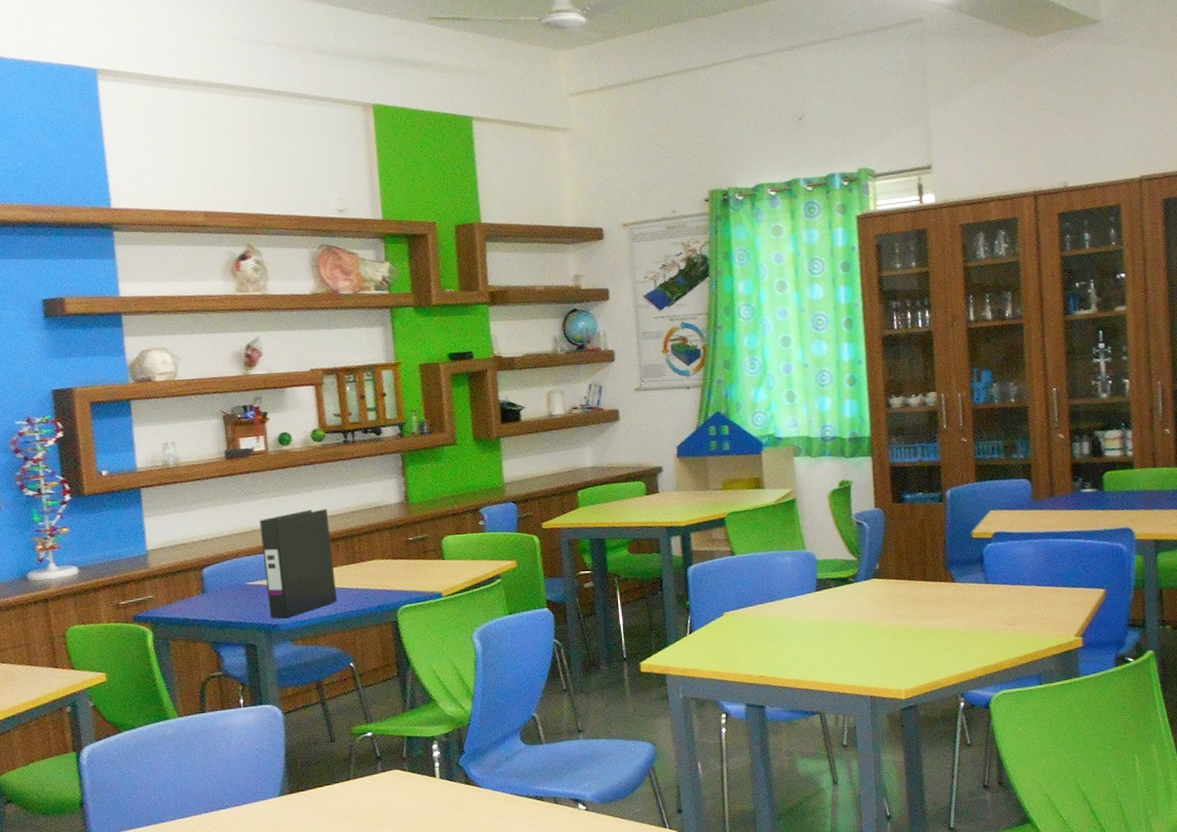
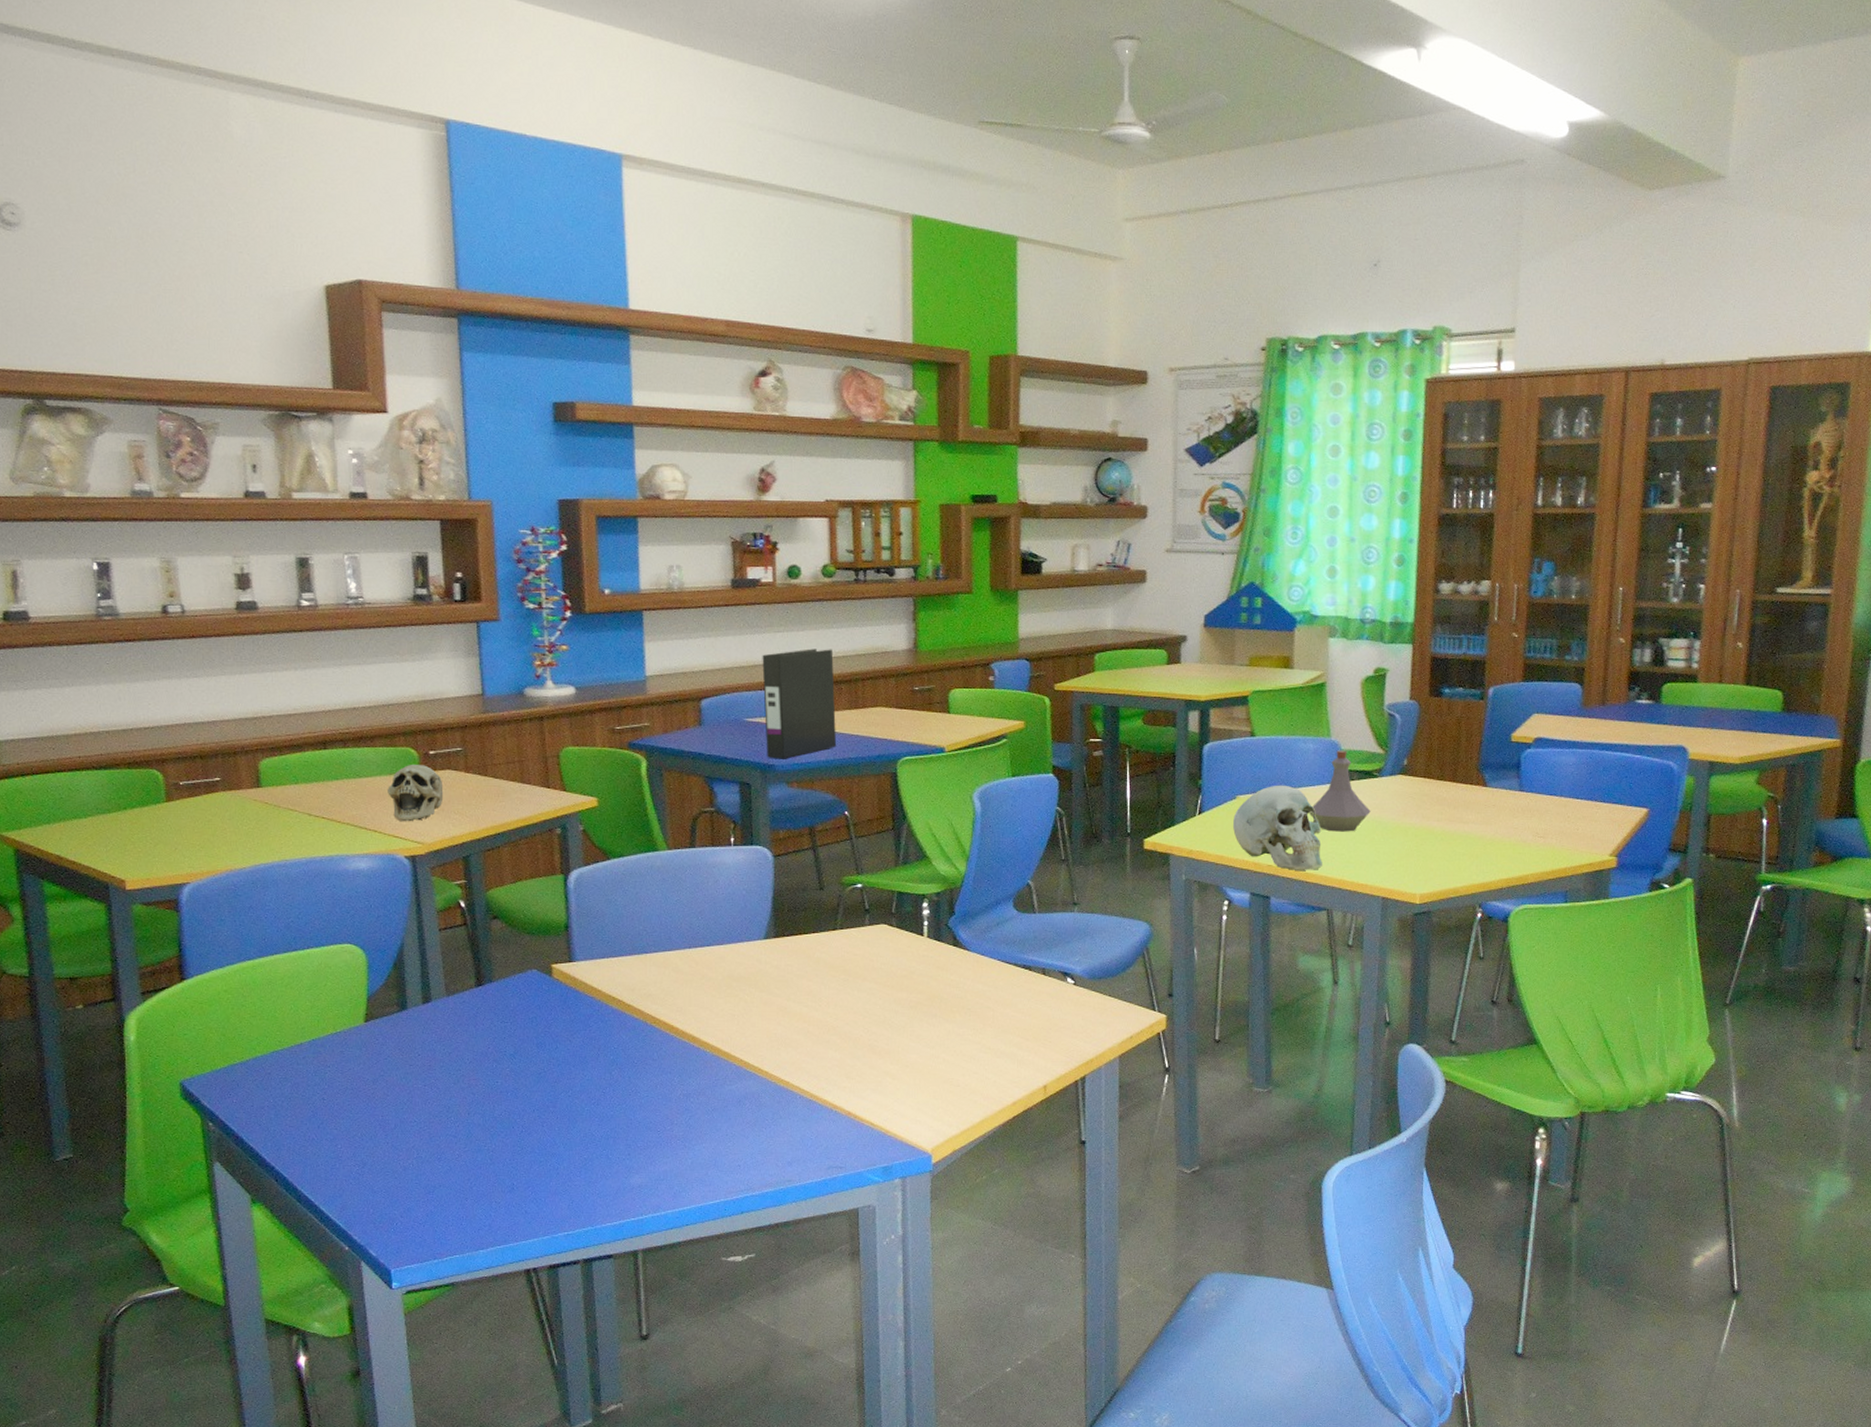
anatomical model: none [722,598,811,679] -> present [1232,785,1322,872]
flask: none [792,560,851,638] -> present [1309,750,1371,832]

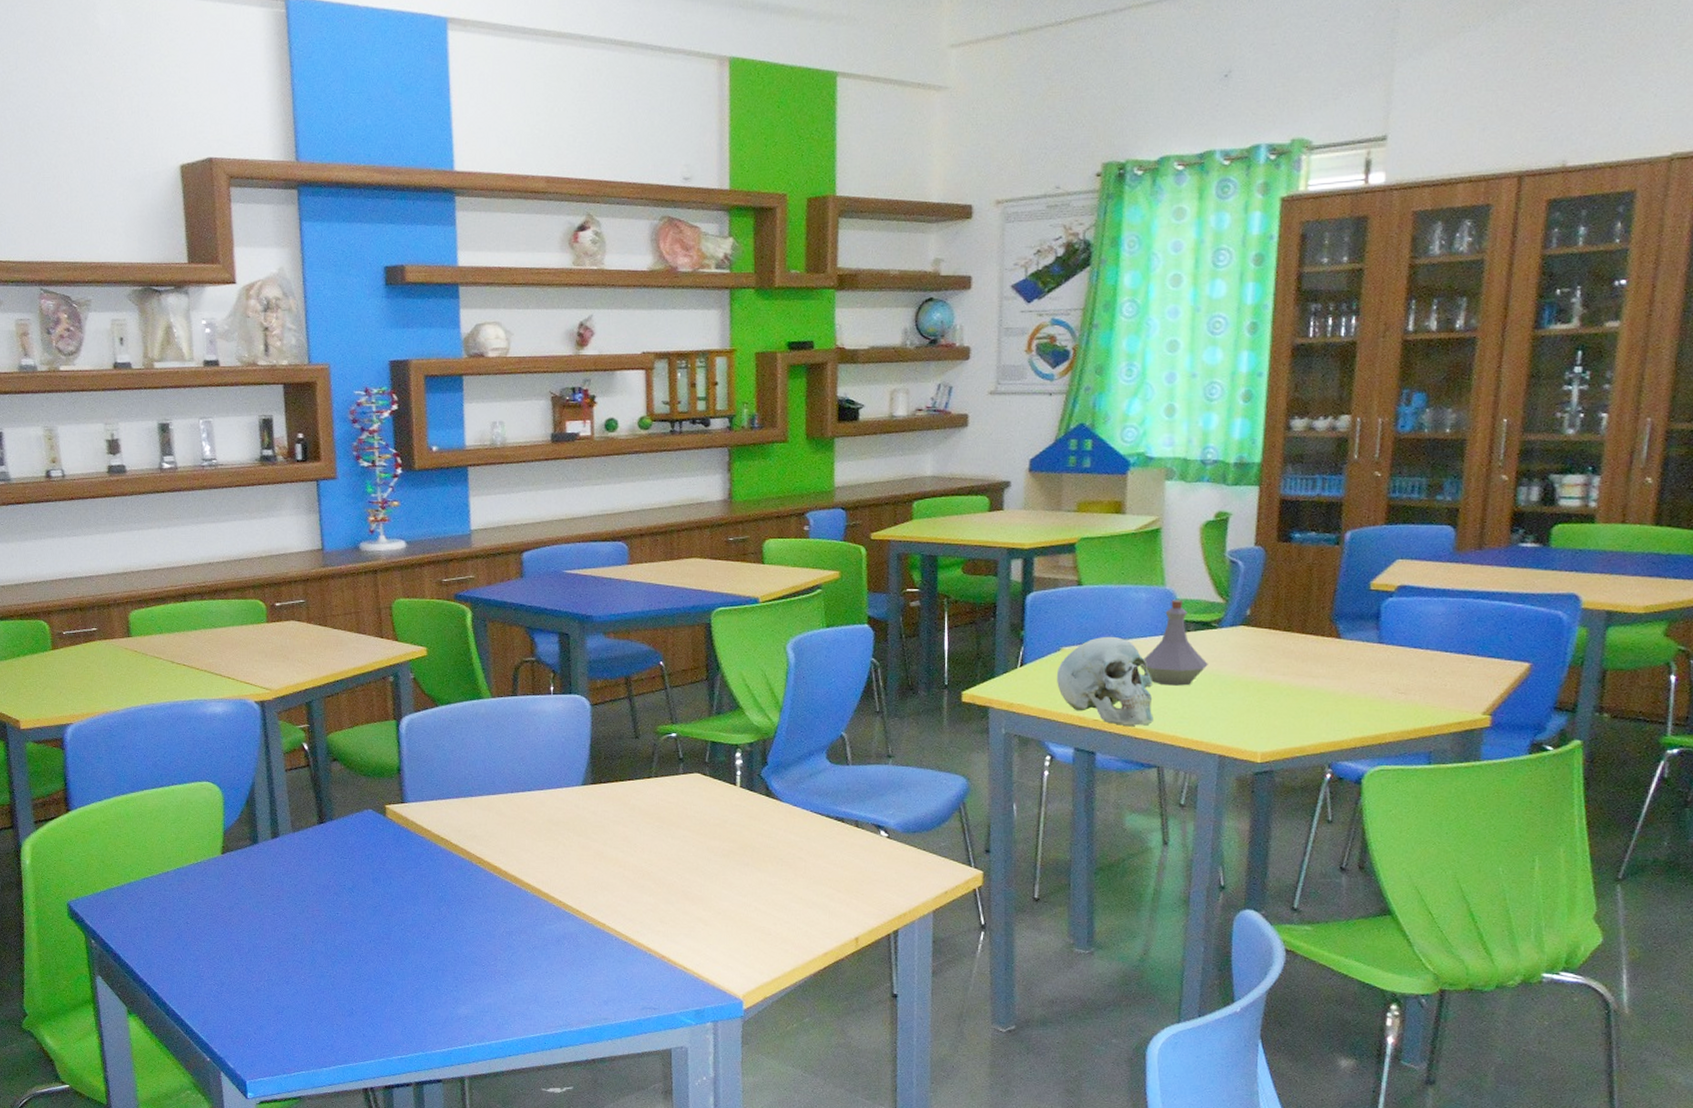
skull: present [388,765,444,822] -> none [239,616,288,669]
binder: present [762,649,837,759] -> none [580,501,653,610]

